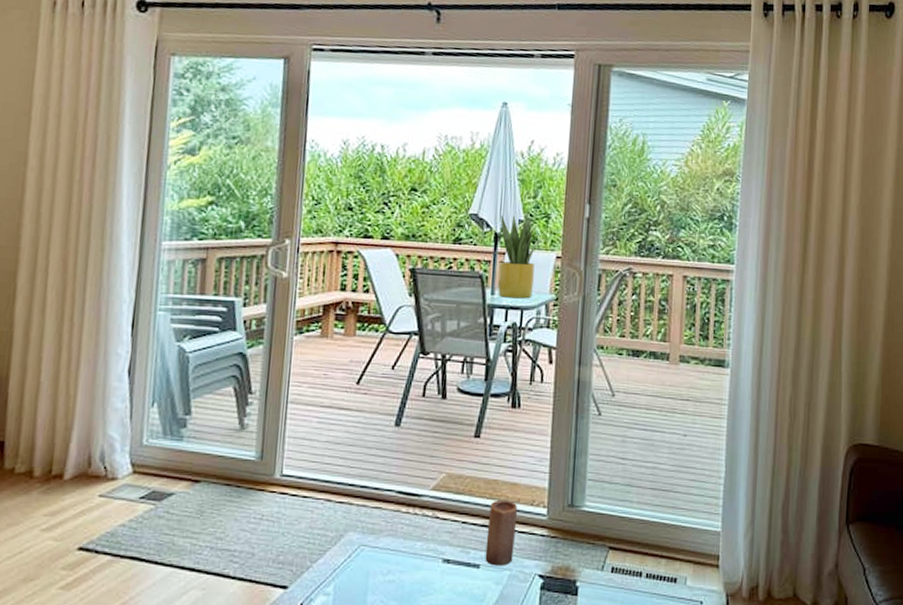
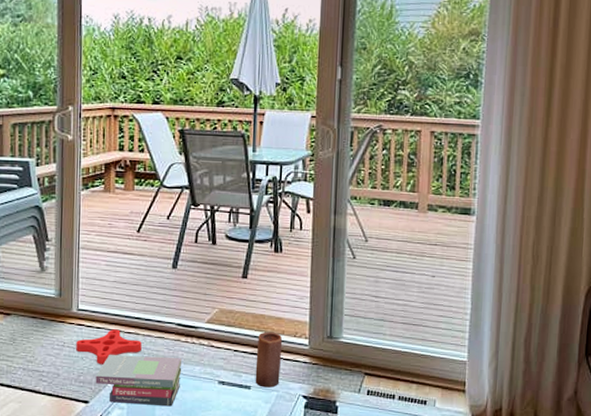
dog toy: none [276,498,355,541] -> present [76,329,142,365]
books: none [297,528,402,591] -> present [95,354,182,407]
planter: present [497,212,540,299] -> none [258,76,296,155]

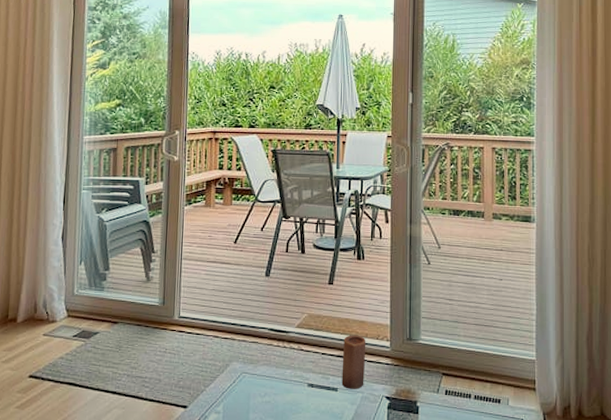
dog toy: present [76,329,142,365] -> none [177,335,237,370]
books: present [95,354,182,407] -> none [194,359,274,410]

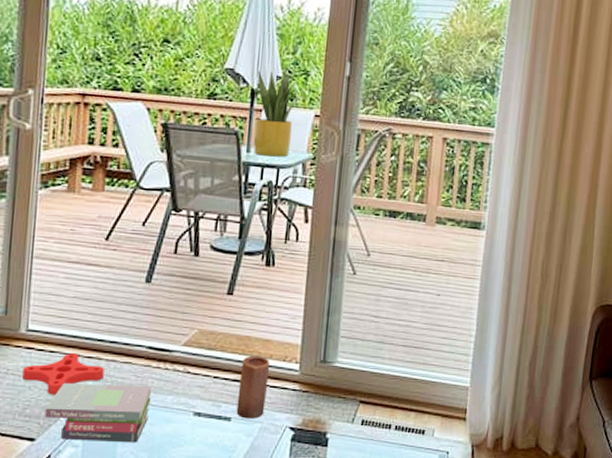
dog toy: none [177,335,237,370] -> present [22,353,104,395]
books: none [194,359,274,410] -> present [44,382,152,443]
planter: none [341,101,374,171] -> present [253,68,299,157]

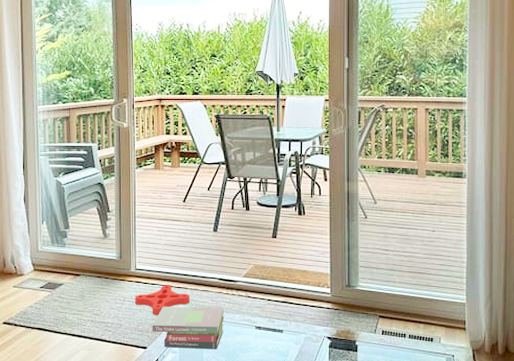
candle: present [236,355,270,419] -> none [286,283,308,331]
planter: present [253,68,299,157] -> none [280,67,312,133]

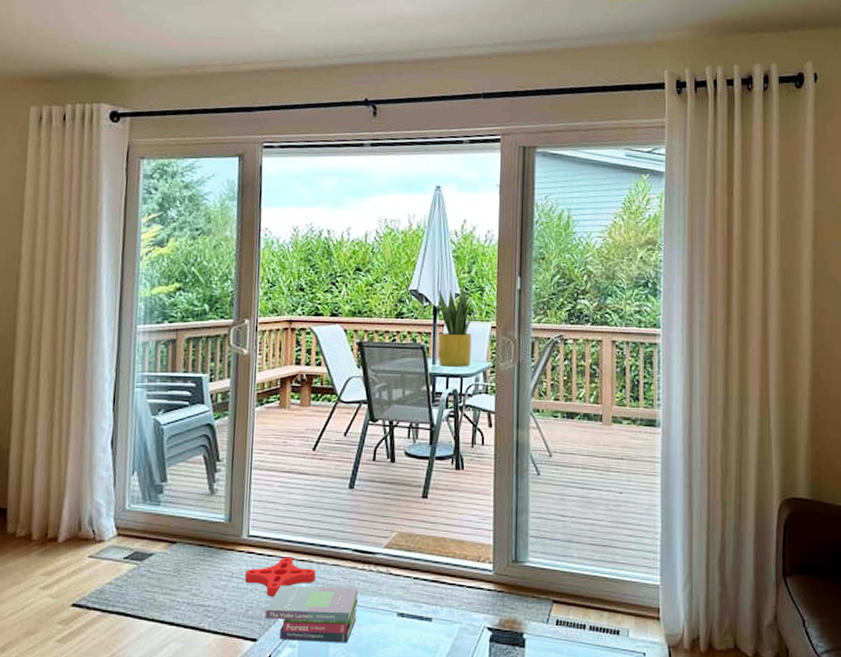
planter: none [280,67,312,133] -> present [438,286,476,367]

